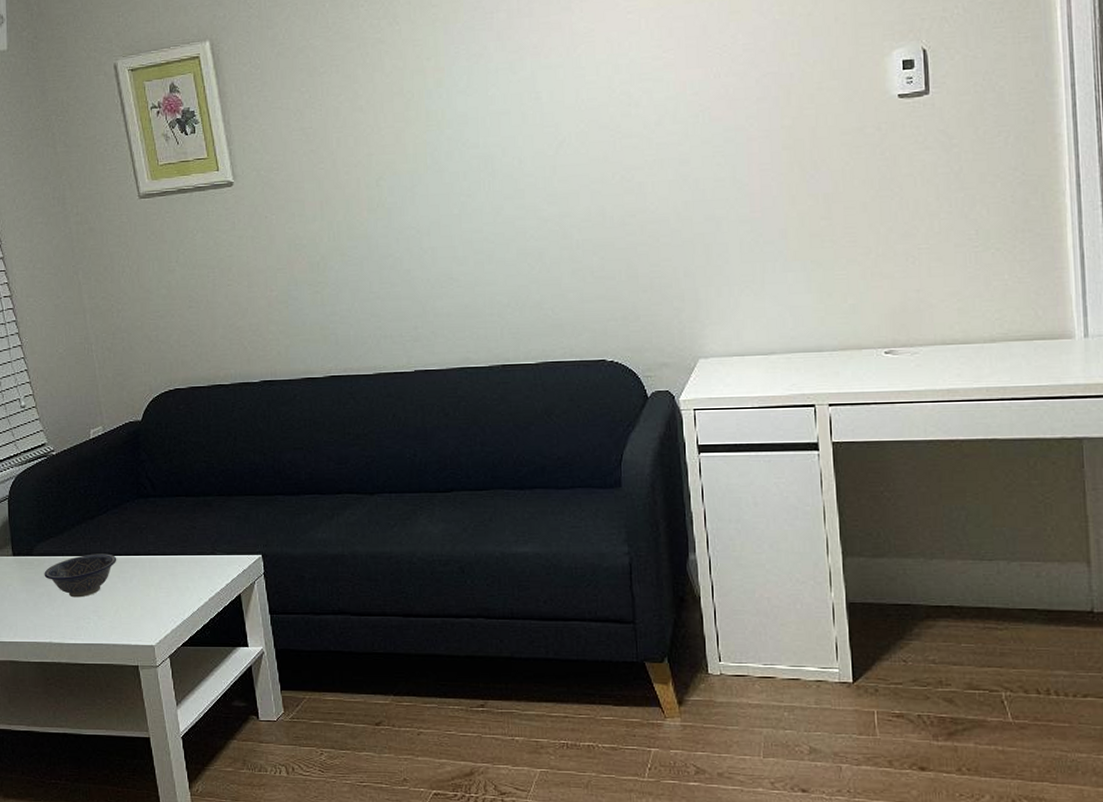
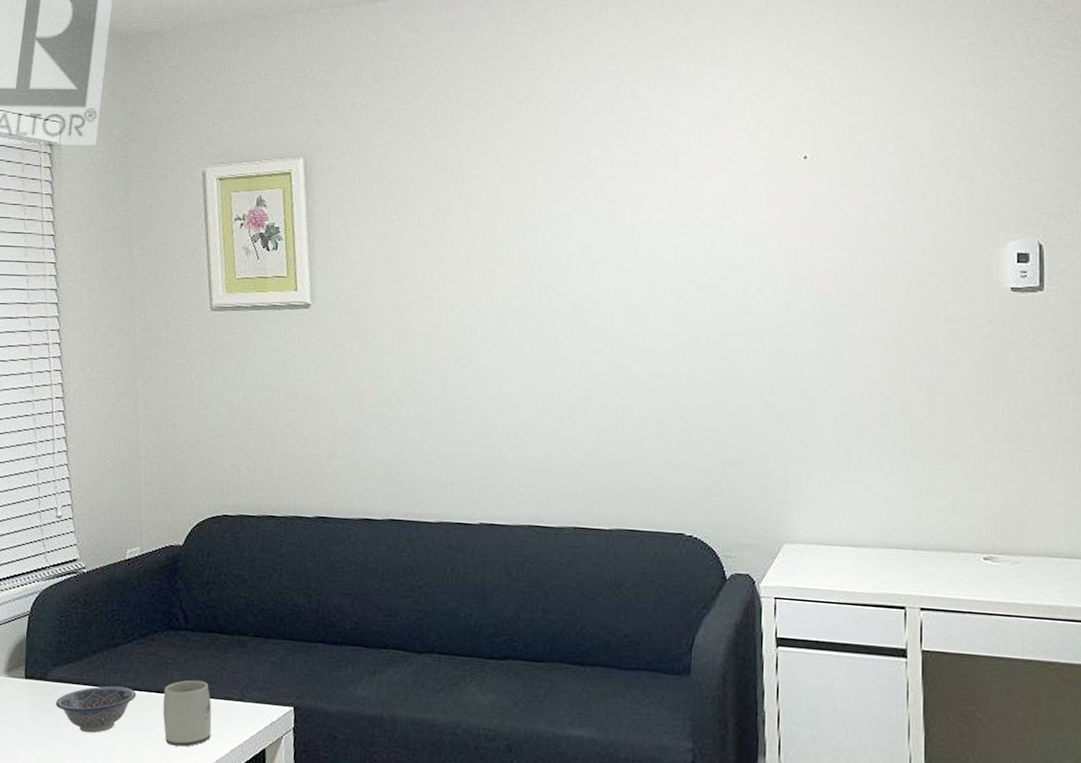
mug: none [141,540,190,600] -> present [162,679,212,747]

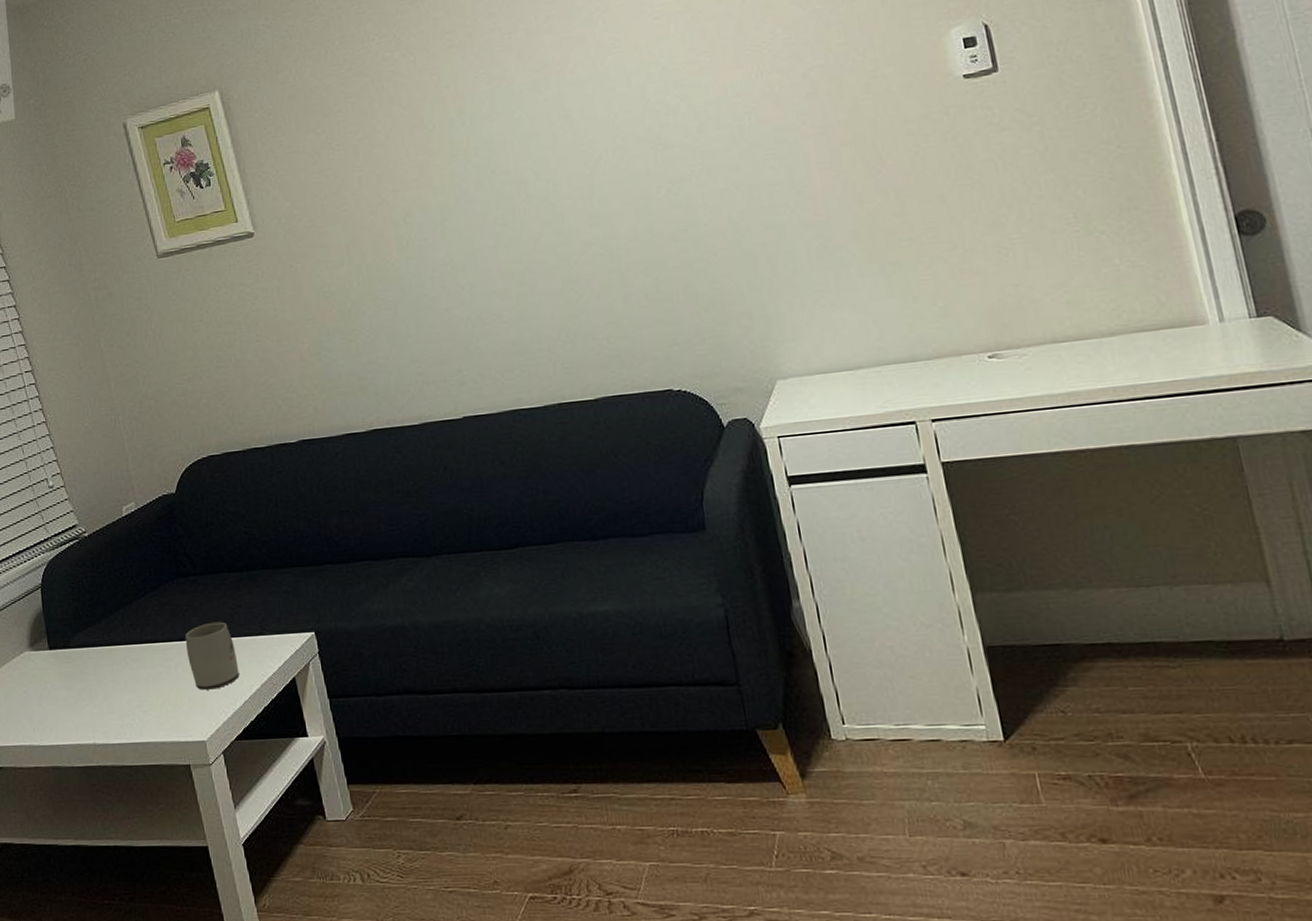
decorative bowl: present [55,685,137,734] -> none [83,641,160,692]

